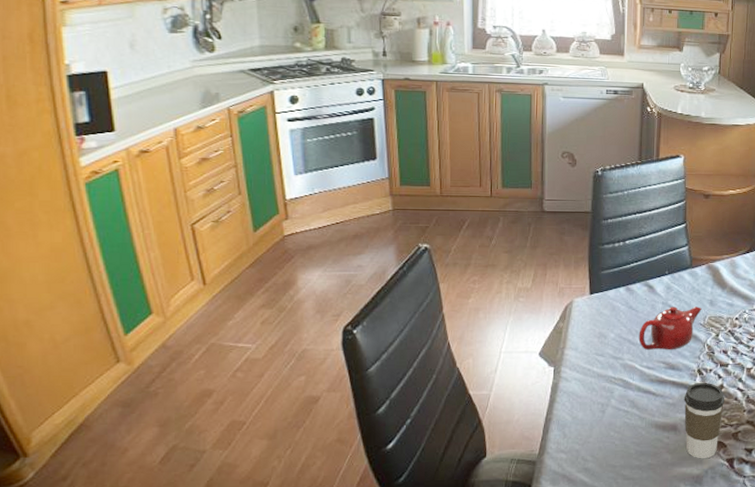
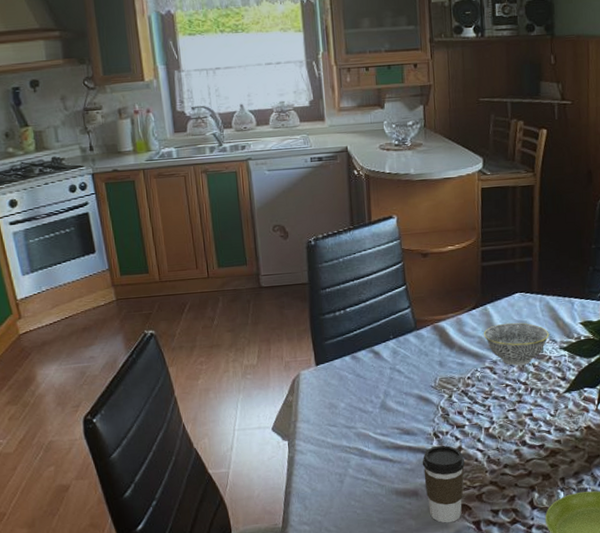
teapot: present [638,307,702,350] -> none [369,369,432,417]

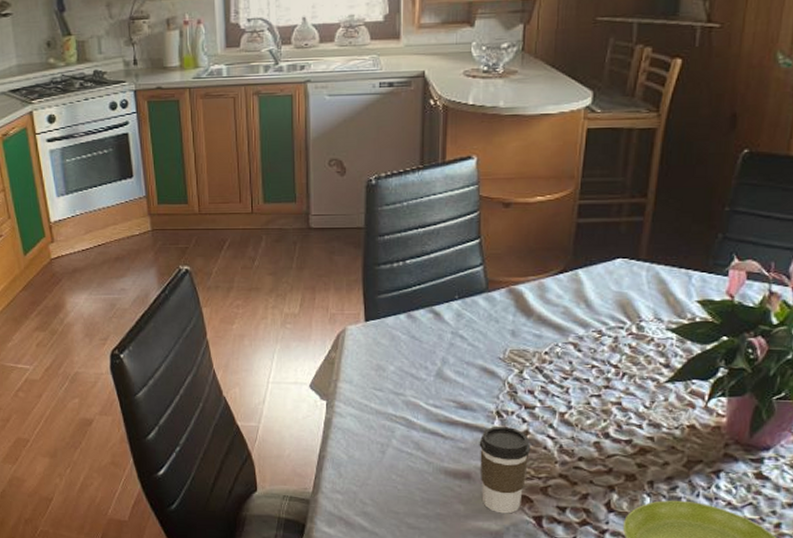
bowl: present [483,322,549,366] -> none [569,293,655,345]

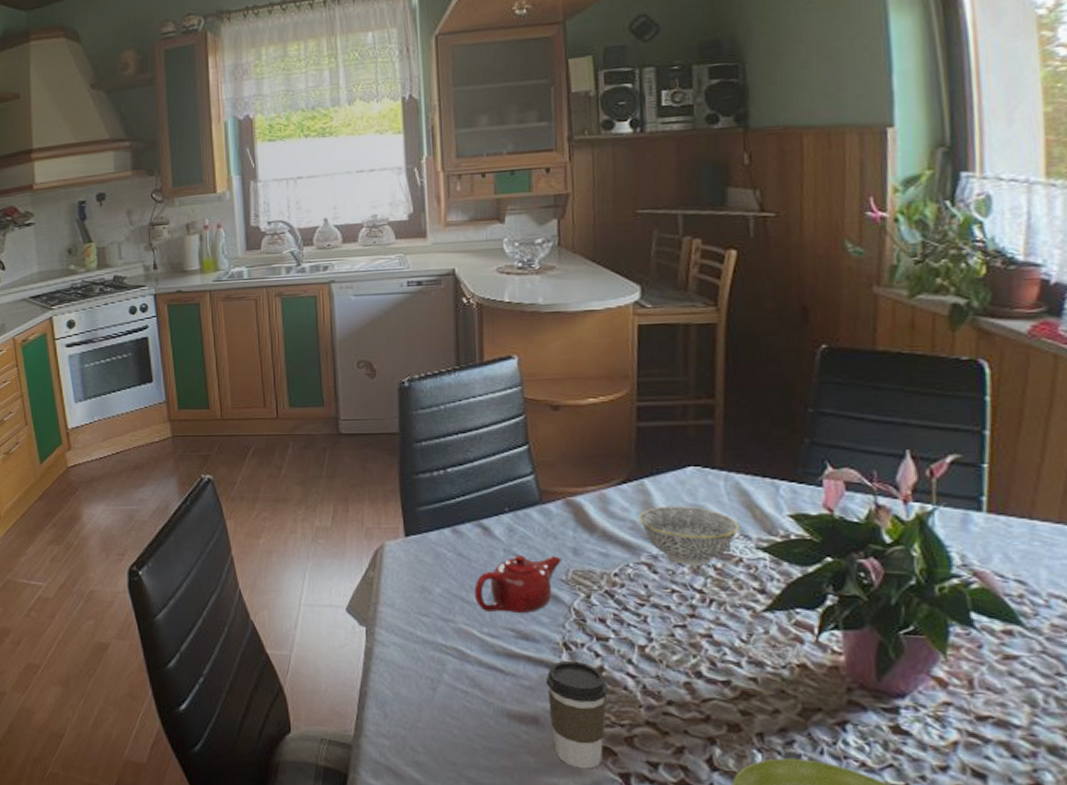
teapot: none [423,337,501,388] -> present [474,555,562,614]
bowl: none [569,293,655,345] -> present [638,506,740,566]

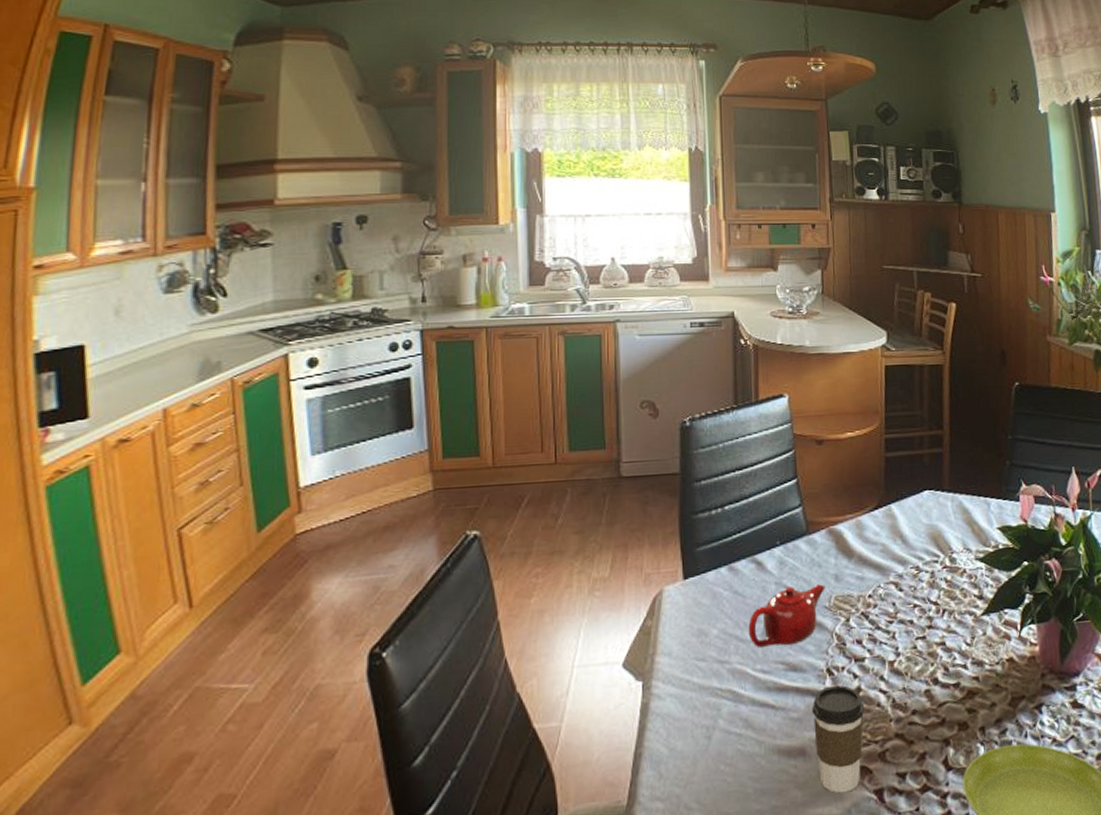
bowl: present [638,506,740,566] -> none [887,526,963,581]

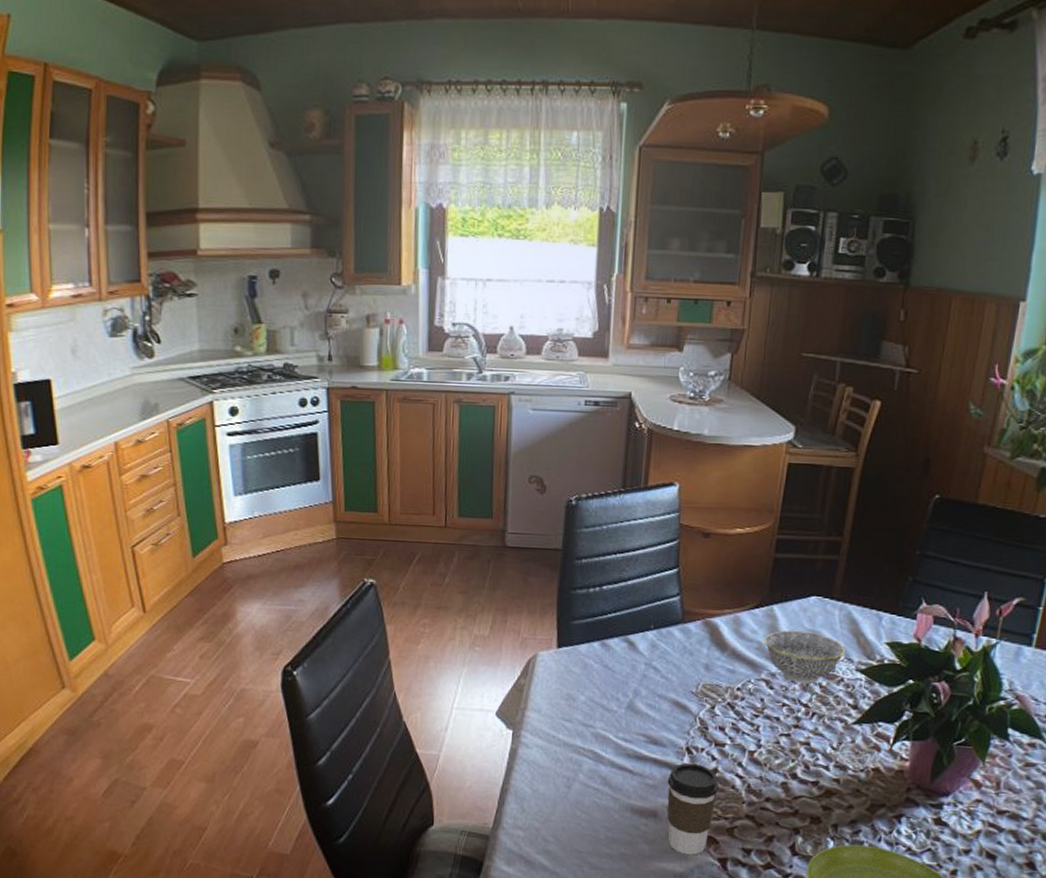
teapot: present [748,584,826,648] -> none [614,669,695,722]
bowl: none [887,526,963,581] -> present [763,630,846,684]

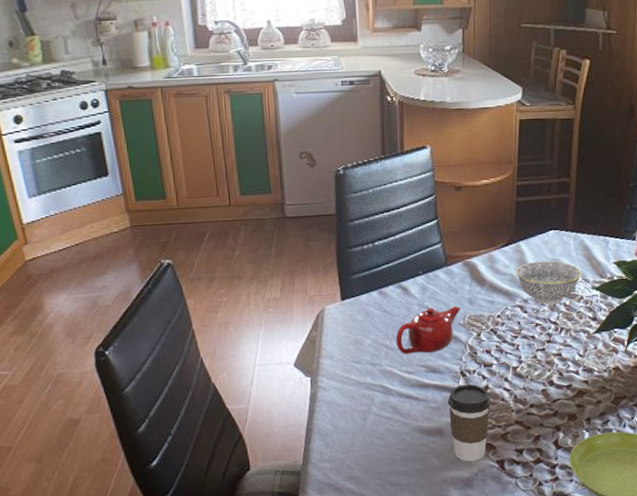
teapot: none [614,669,695,722] -> present [396,306,461,354]

